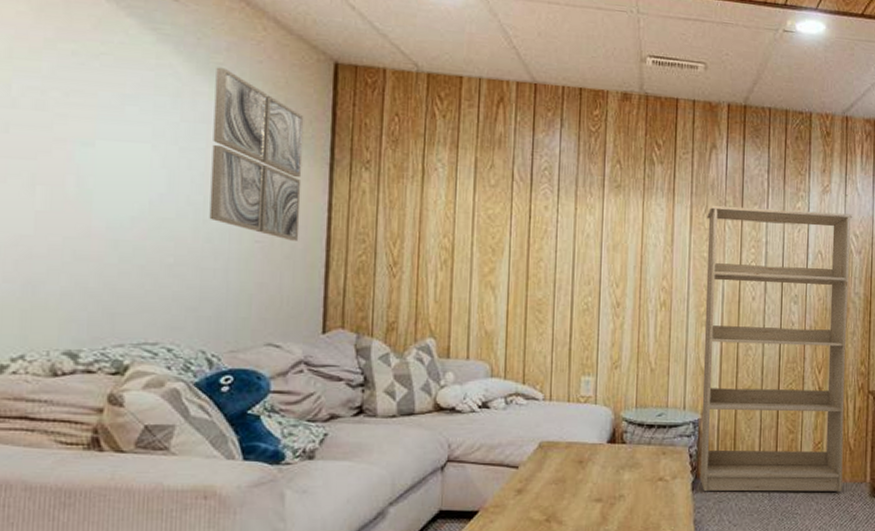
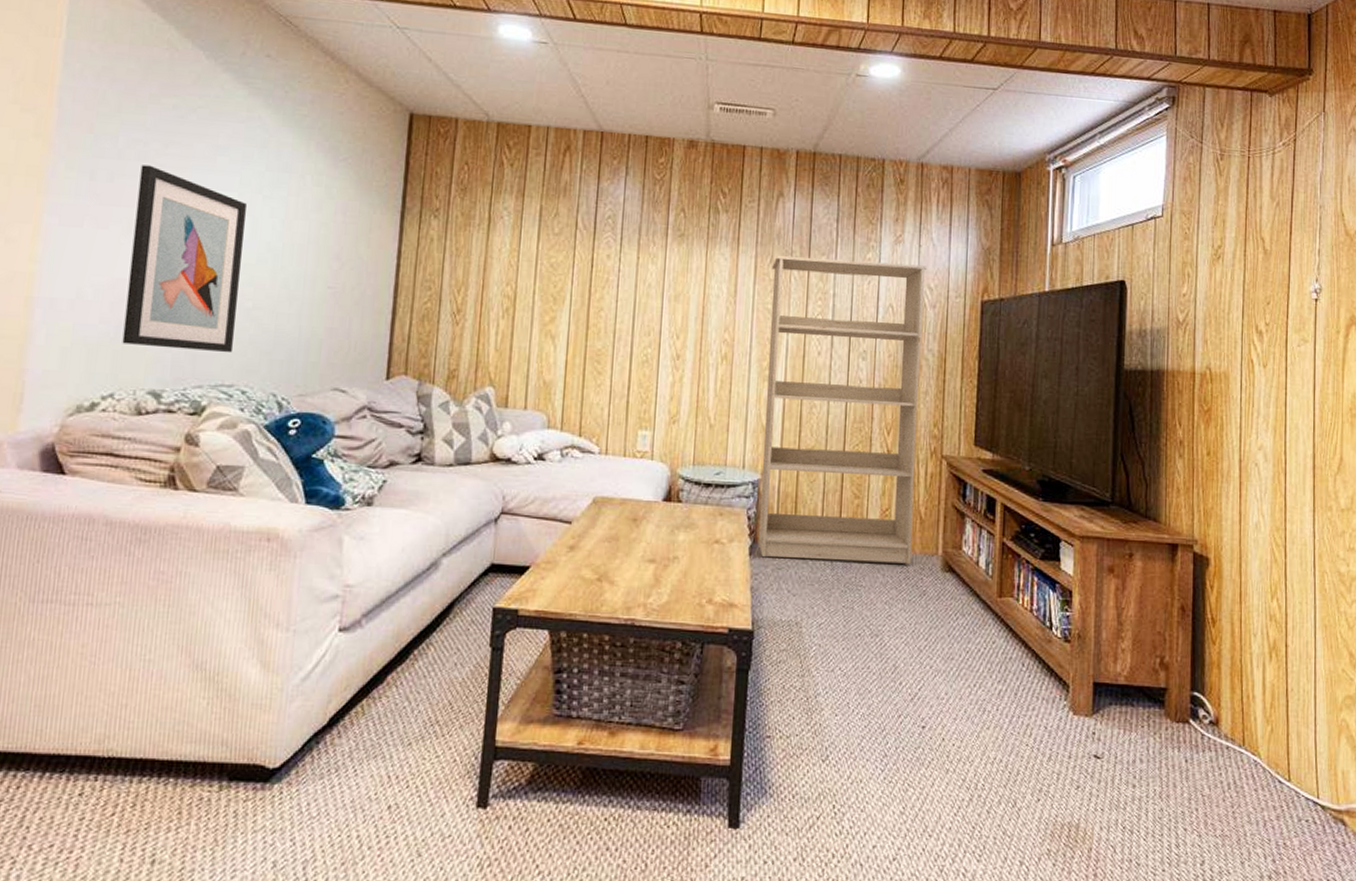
wall art: none [30,114,161,311] -> present [122,165,246,353]
wall art: present [209,67,304,241] -> none [287,118,379,288]

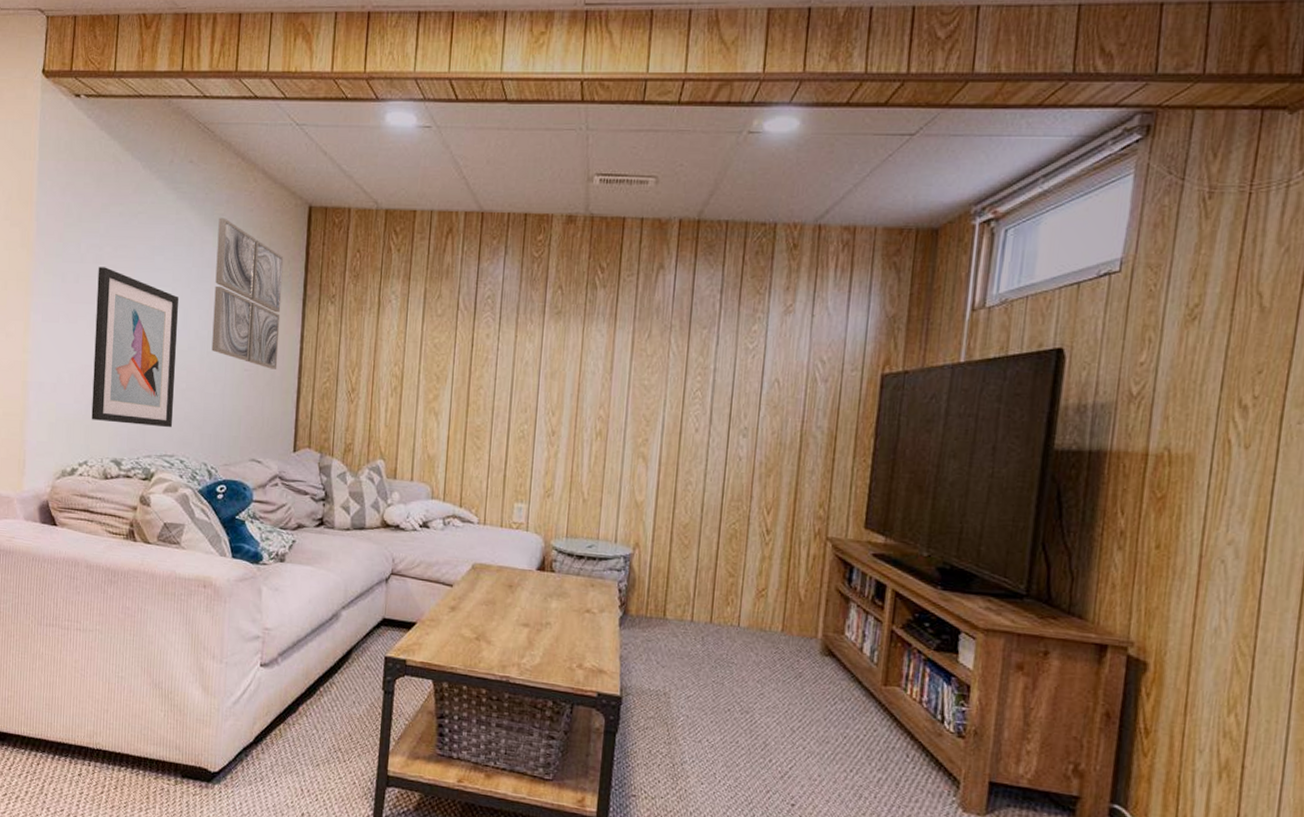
wall art: none [287,118,379,288] -> present [211,217,284,370]
bookcase: present [758,255,927,564] -> none [628,330,820,645]

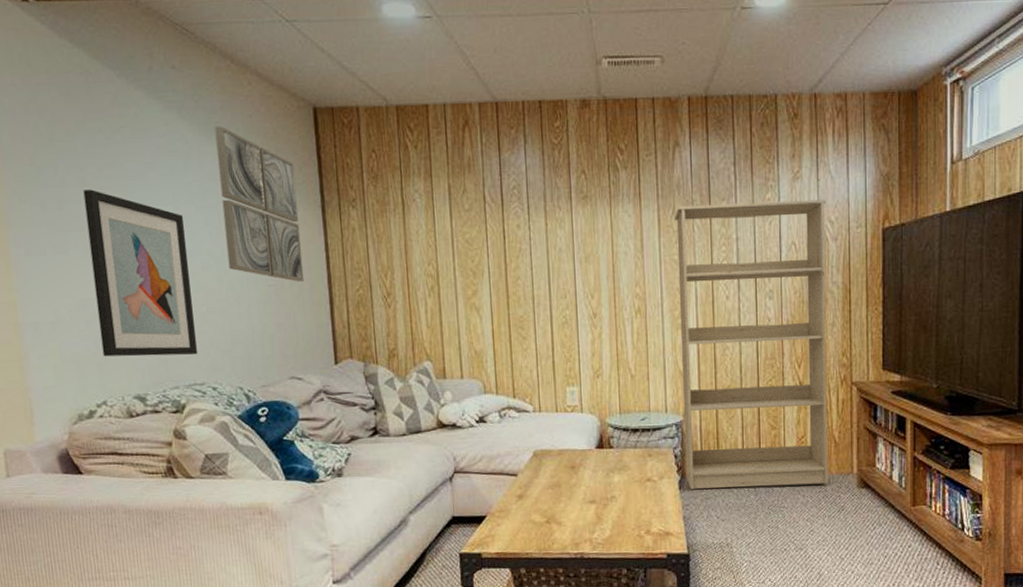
bookcase: none [628,330,820,645] -> present [675,199,828,490]

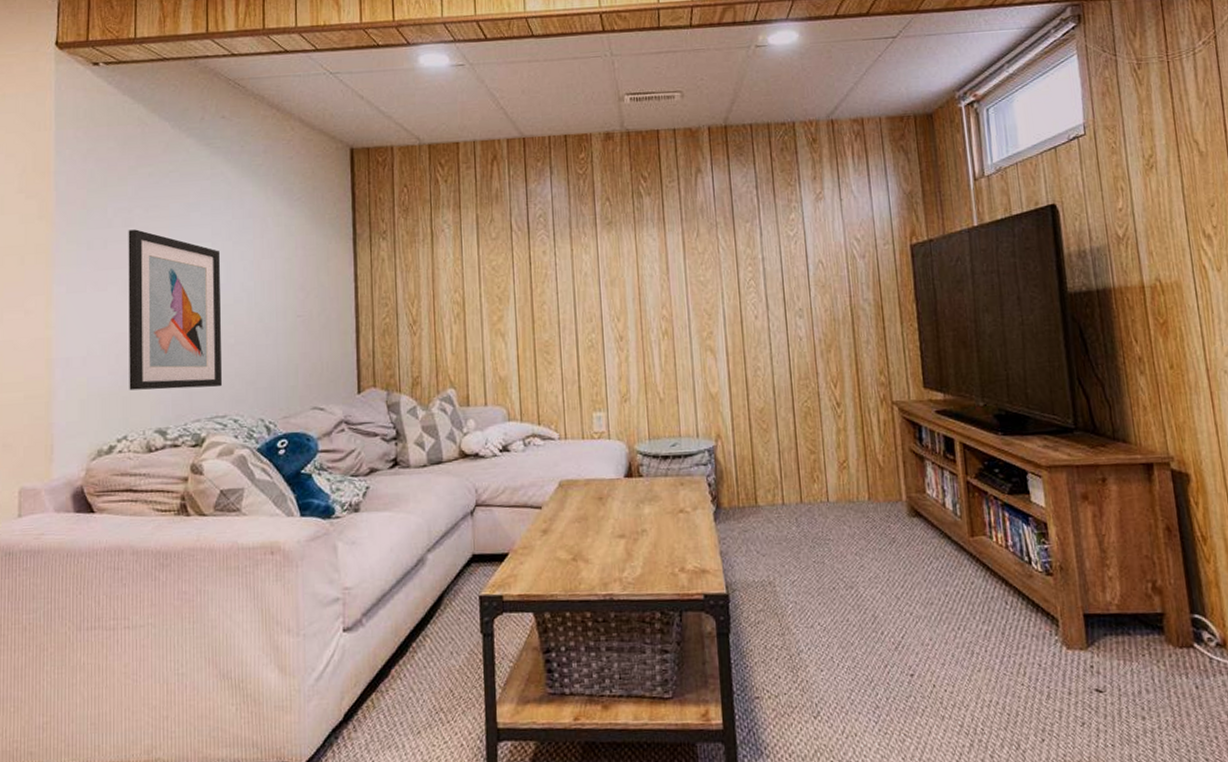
wall art: present [214,126,305,282] -> none [257,168,333,312]
bookcase: present [675,199,828,490] -> none [699,218,876,522]

